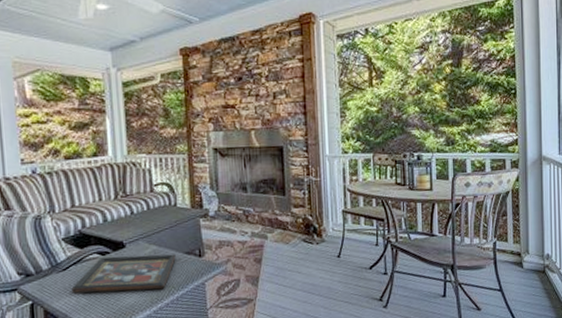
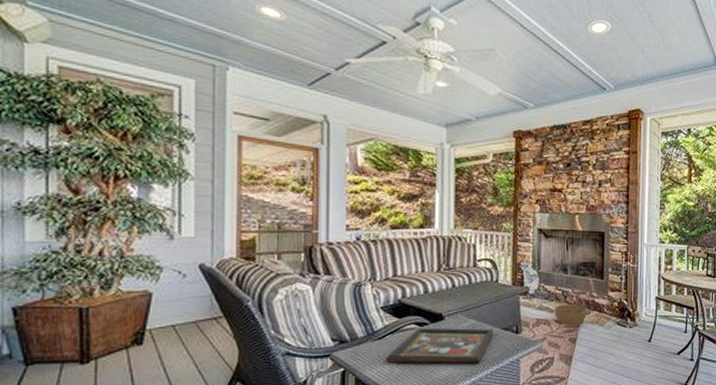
basket: none [236,223,272,246] -> present [554,304,588,326]

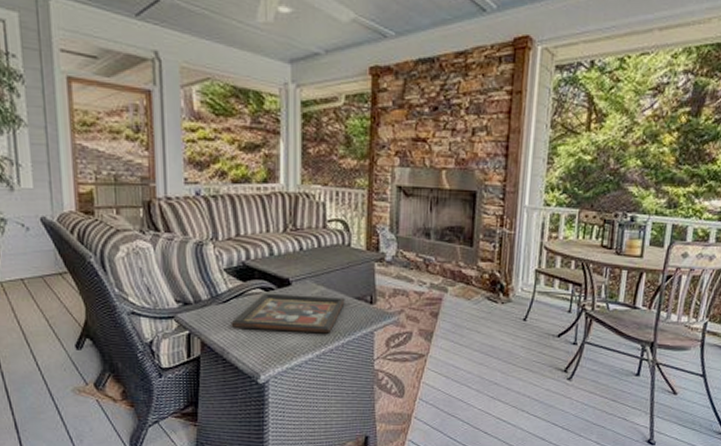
basket: present [554,304,588,326] -> none [414,274,453,298]

